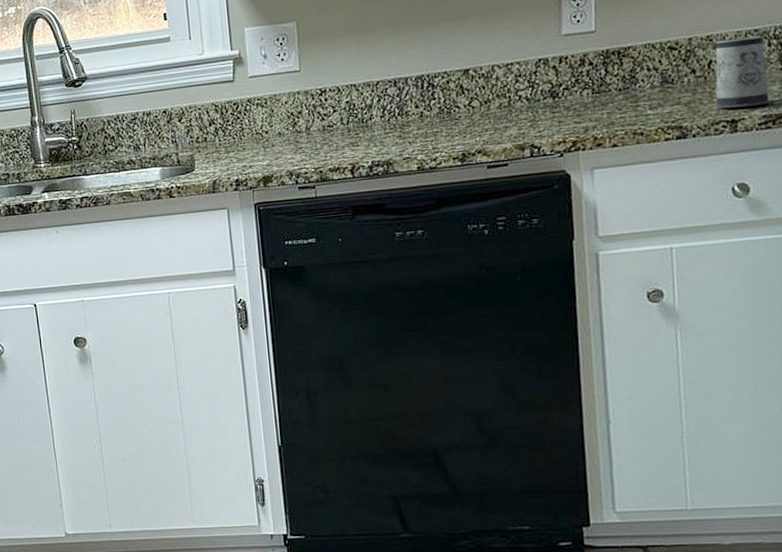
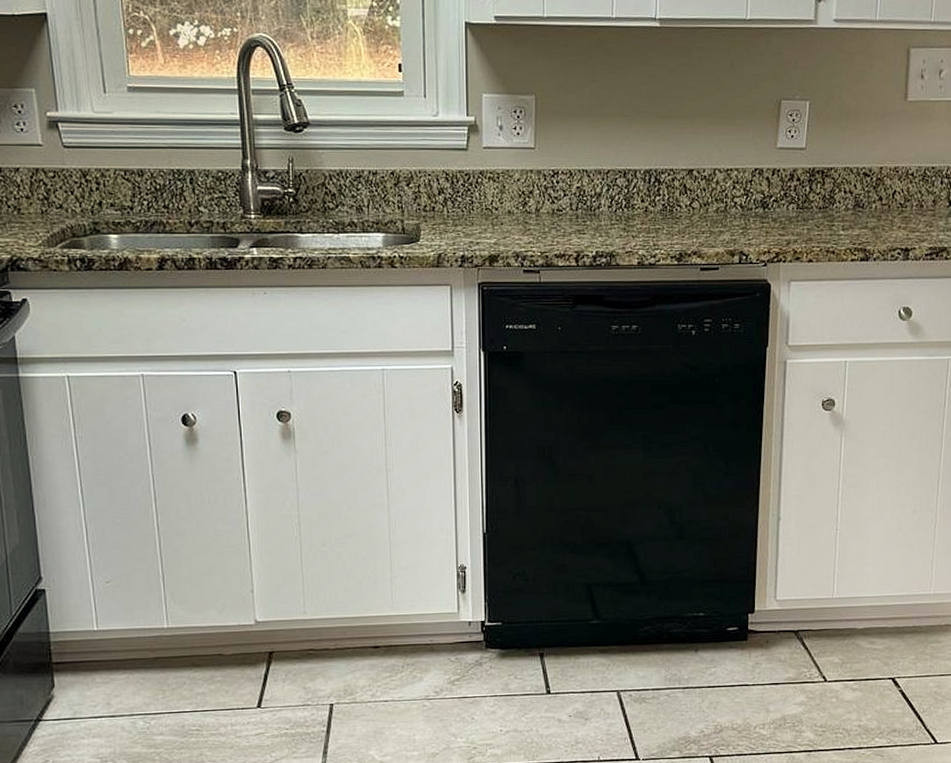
mug: present [715,36,771,109] -> none [894,173,937,237]

